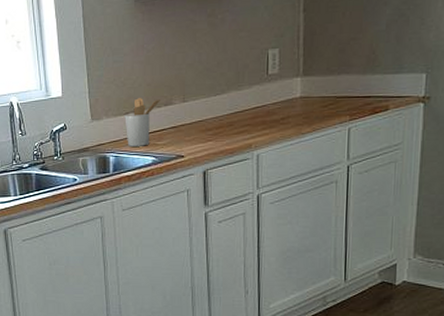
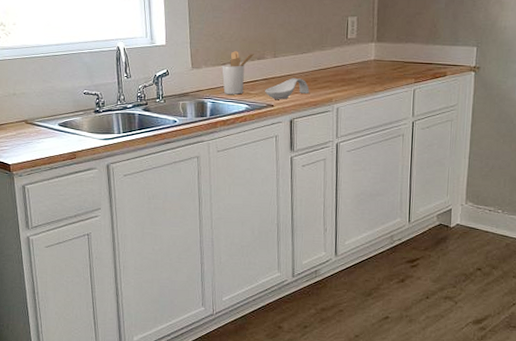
spoon rest: none [174,124,225,149] -> present [265,78,309,100]

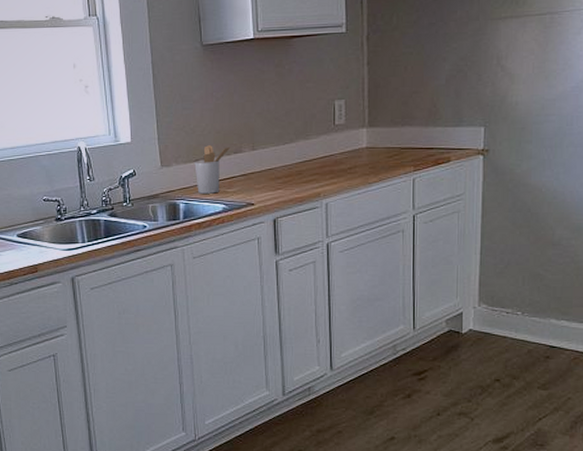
spoon rest: present [265,78,309,100] -> none [244,172,294,197]

